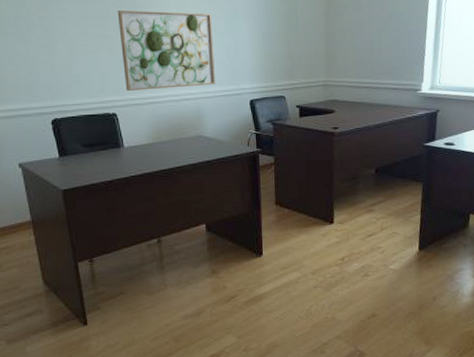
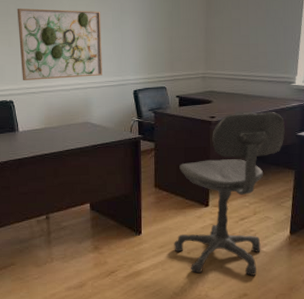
office chair: none [297,121,412,295] -> present [174,112,285,276]

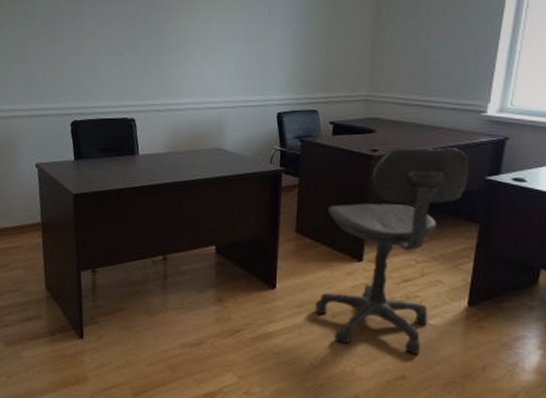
wall art: present [17,8,102,81] -> none [146,12,244,97]

